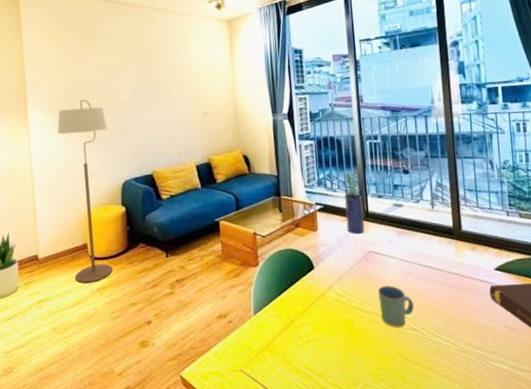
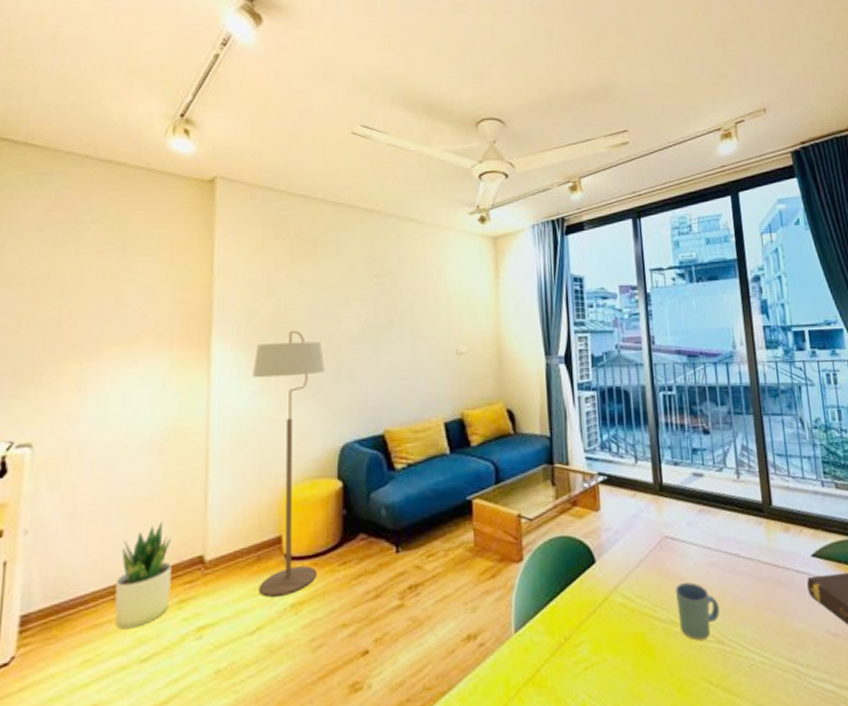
vase: present [344,163,365,234] -> none [633,421,659,514]

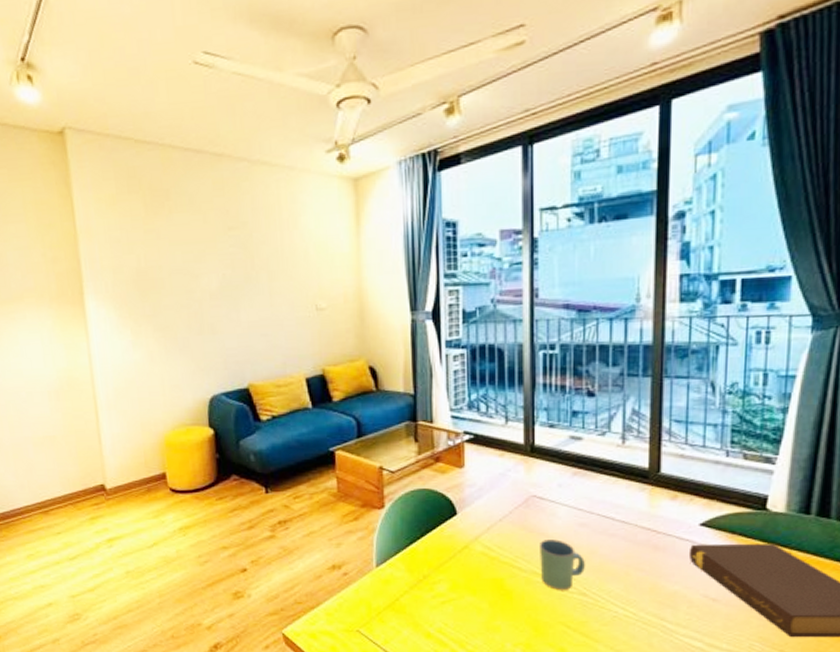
planter: present [115,522,171,630] -> none [41,456,84,535]
floor lamp: present [253,330,324,597] -> none [124,287,198,521]

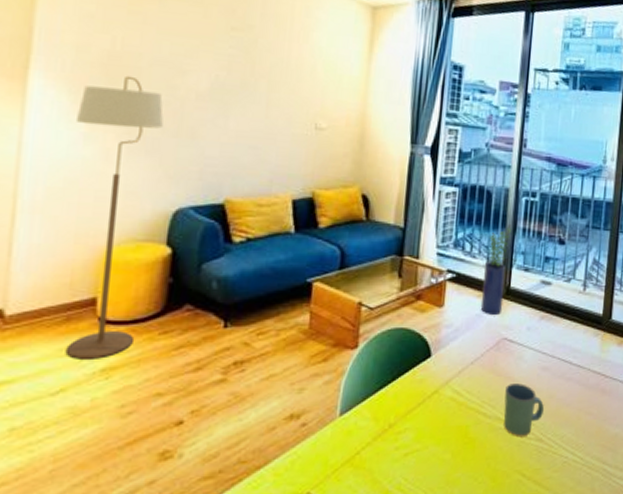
floor lamp: none [124,287,198,521] -> present [65,75,164,359]
vase: none [503,381,529,473] -> present [480,225,511,315]

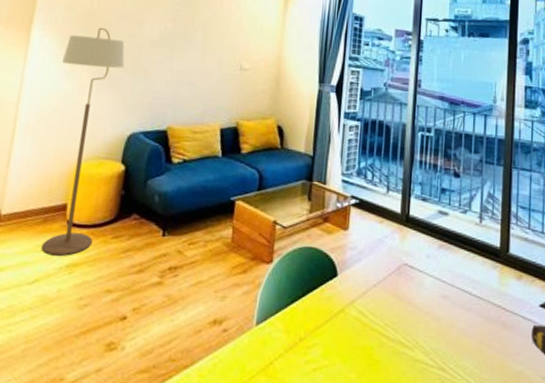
vase: present [480,225,511,315] -> none [382,157,409,241]
mug: present [503,383,545,436] -> none [406,309,446,363]

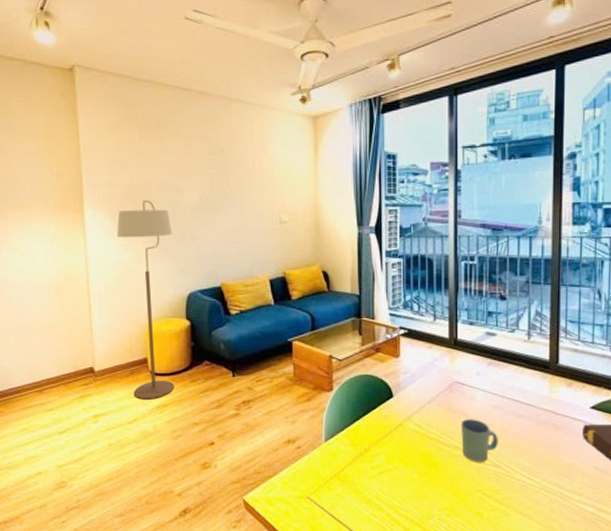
mug: none [406,309,446,363] -> present [461,419,499,462]

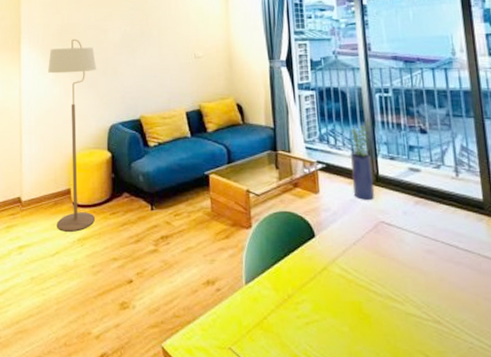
vase: none [432,286,453,362] -> present [350,119,375,200]
mug: present [461,419,499,462] -> none [392,265,437,317]

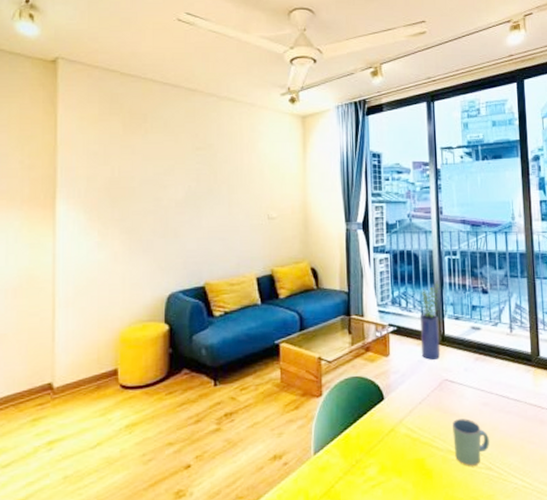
floor lamp: present [48,39,96,232] -> none [92,194,153,419]
mug: none [392,265,437,317] -> present [452,418,490,466]

